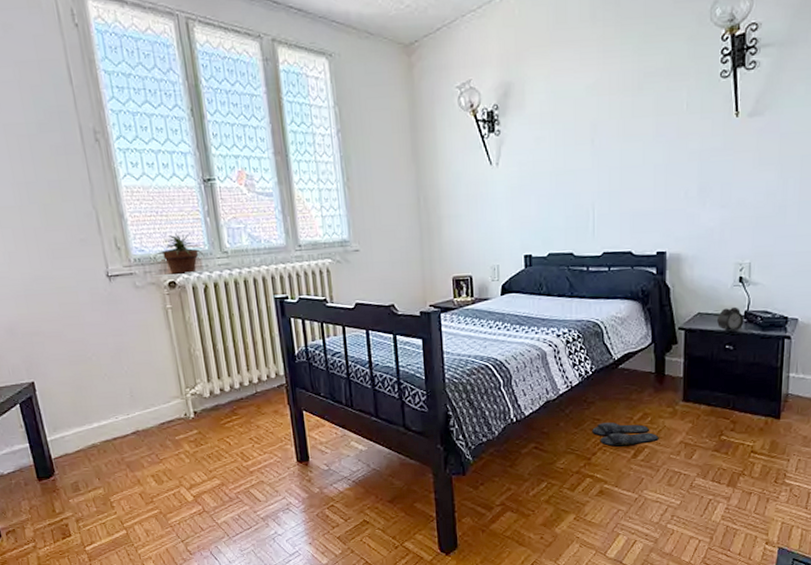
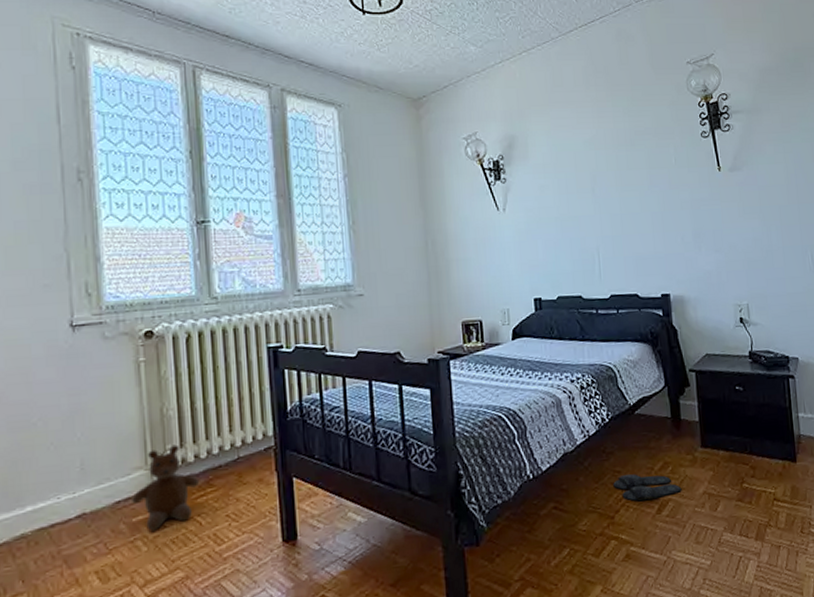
potted plant: present [153,233,207,274] -> none [130,277,194,323]
teddy bear: none [173,379,226,448] -> present [132,444,200,531]
alarm clock: present [717,306,744,332] -> none [724,347,750,373]

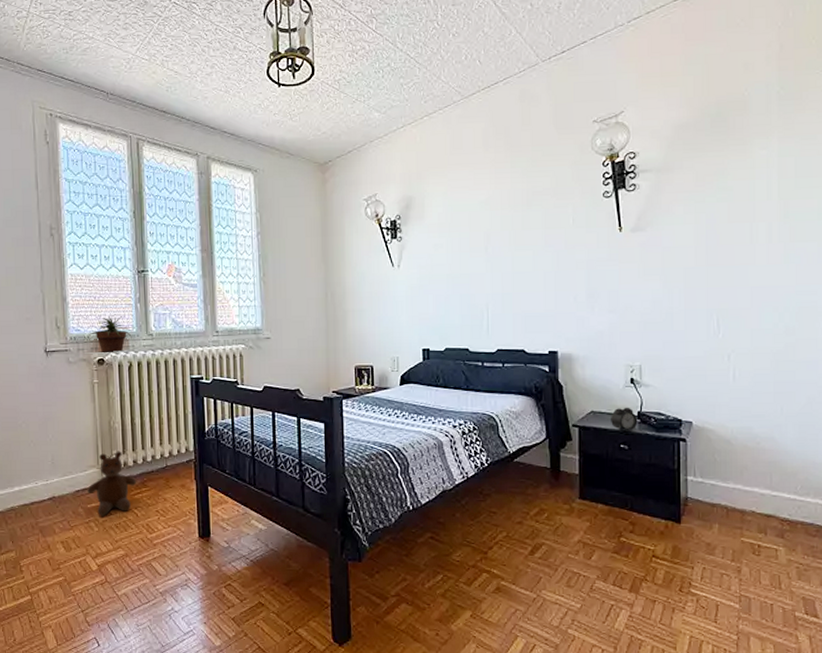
potted plant: none [130,277,194,323] -> present [88,316,135,352]
slippers: present [613,474,682,502] -> none [488,516,556,542]
alarm clock: none [724,347,750,373] -> present [611,407,638,431]

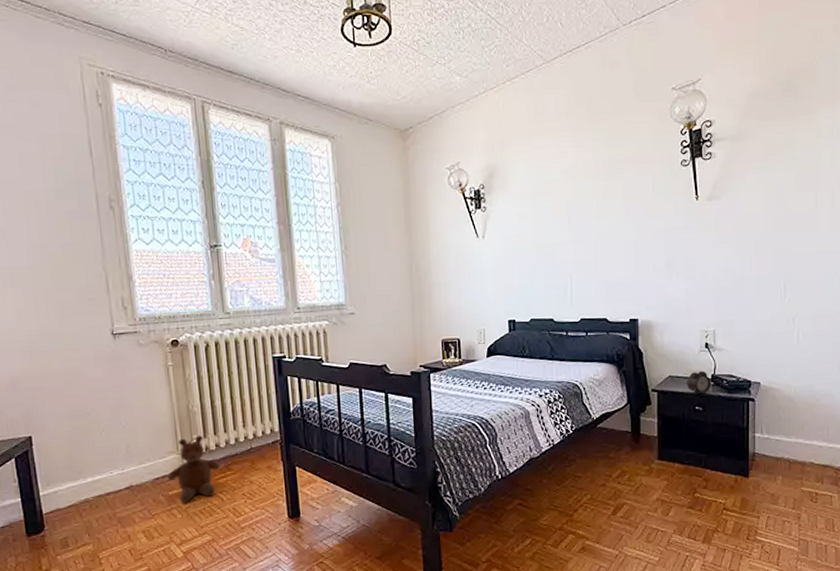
potted plant: present [88,316,135,352] -> none [158,294,210,333]

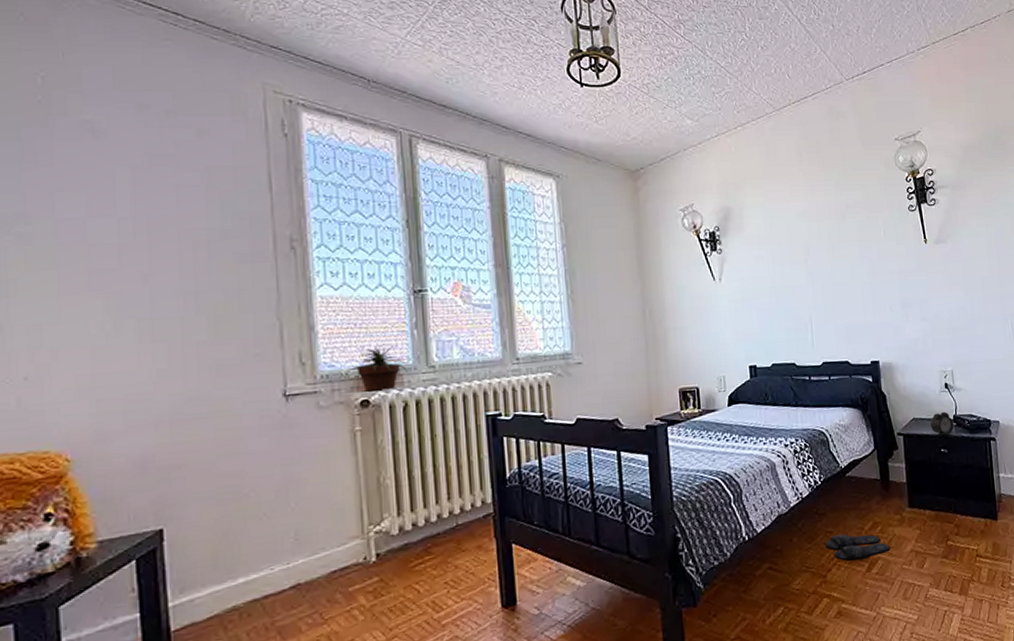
potted plant: none [158,294,210,333] -> present [346,346,412,392]
teddy bear: present [167,435,221,503] -> none [348,513,418,600]
slippers: none [573,480,637,504] -> present [825,534,891,561]

